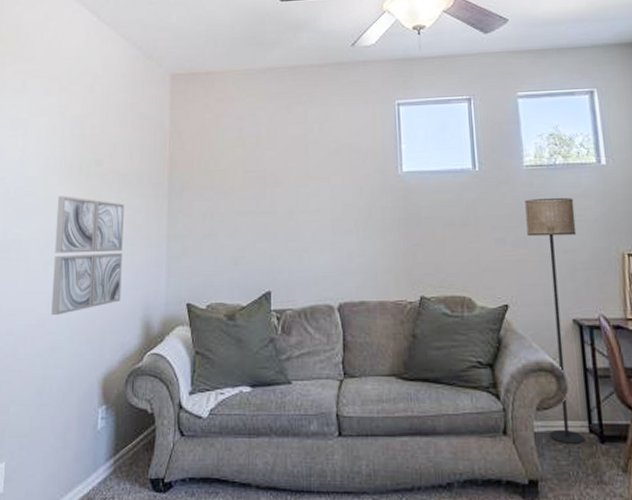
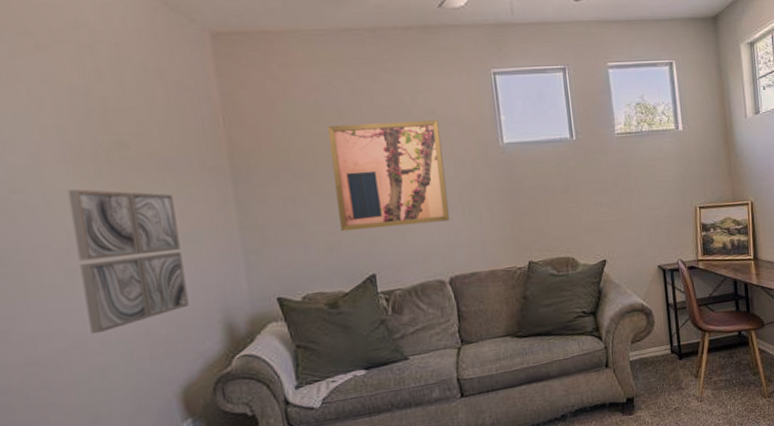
wall art: none [247,147,345,248] -> present [327,120,450,232]
floor lamp: present [525,198,585,444] -> none [617,161,668,366]

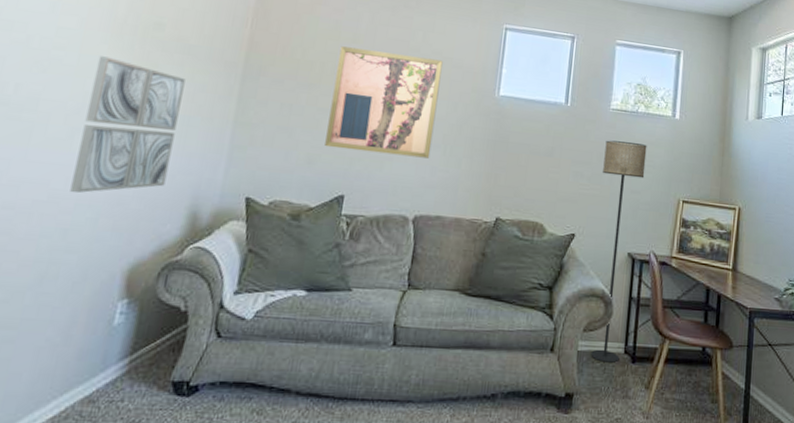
floor lamp: none [617,161,668,366] -> present [591,140,647,363]

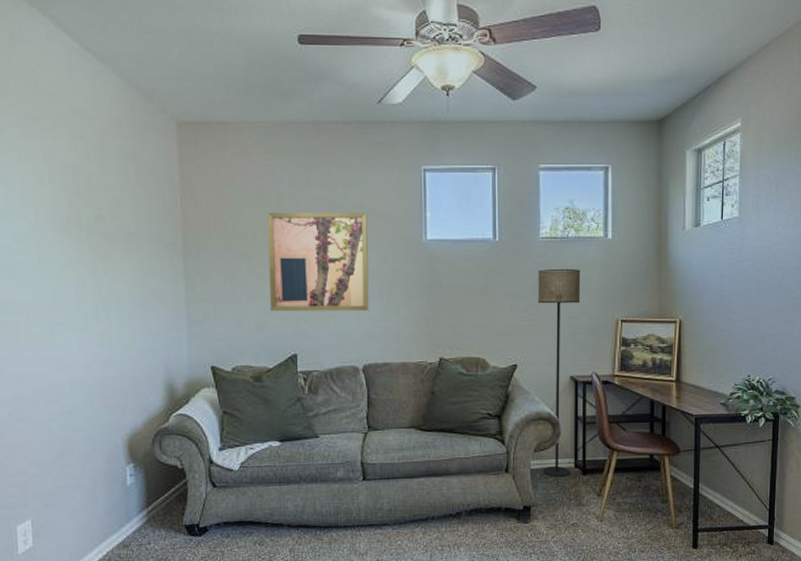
wall art: present [70,56,186,194] -> none [55,255,140,380]

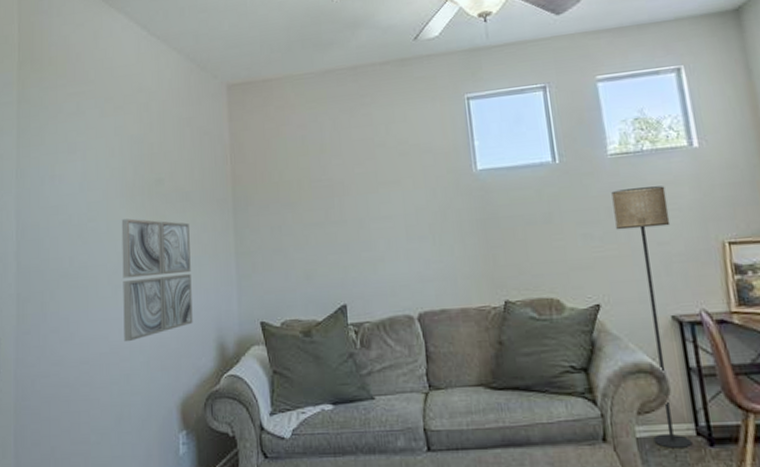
wall art: none [55,255,140,380] -> present [121,218,193,342]
wall art: present [267,212,369,312] -> none [311,148,421,260]

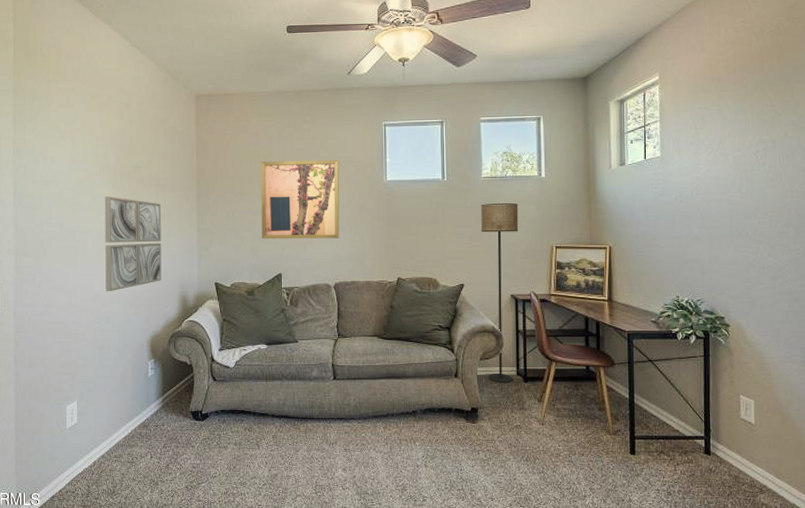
wall art: none [311,148,421,260] -> present [261,160,340,240]

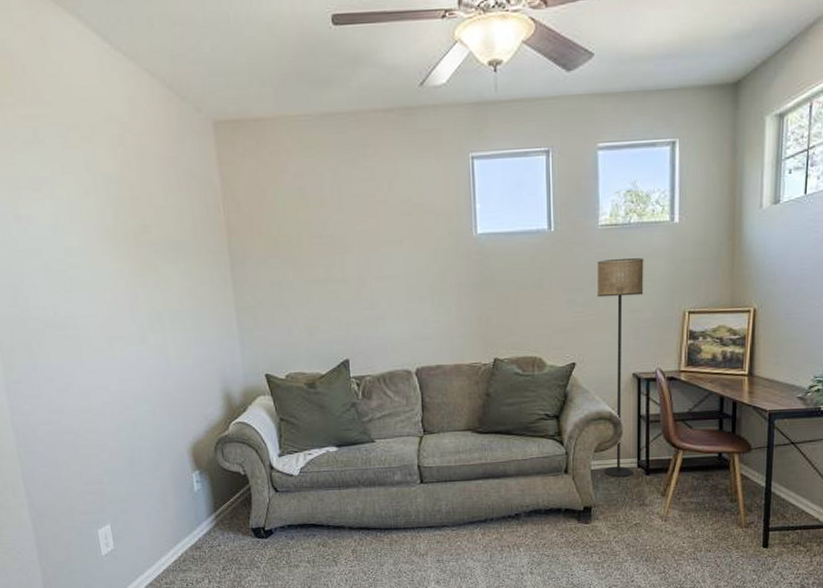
wall art: present [104,196,162,292] -> none [107,267,197,392]
wall art: present [261,160,340,240] -> none [311,208,420,317]

